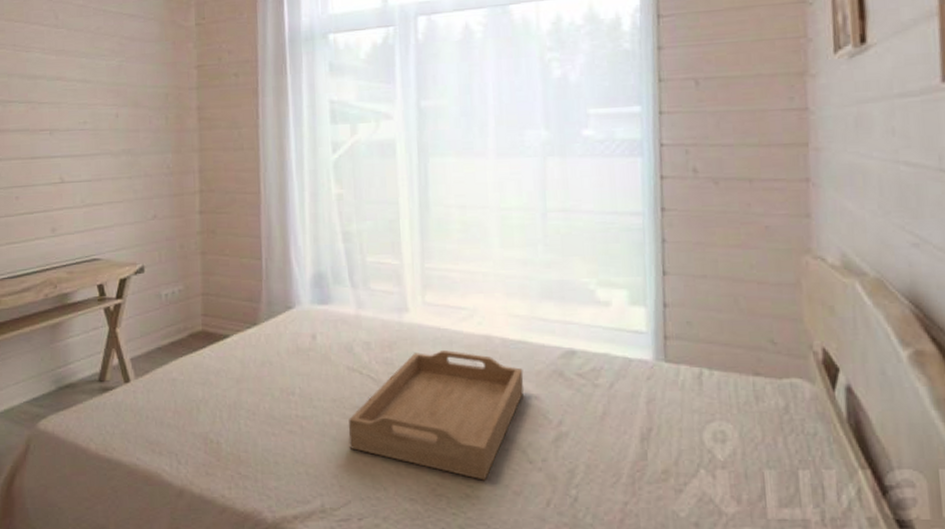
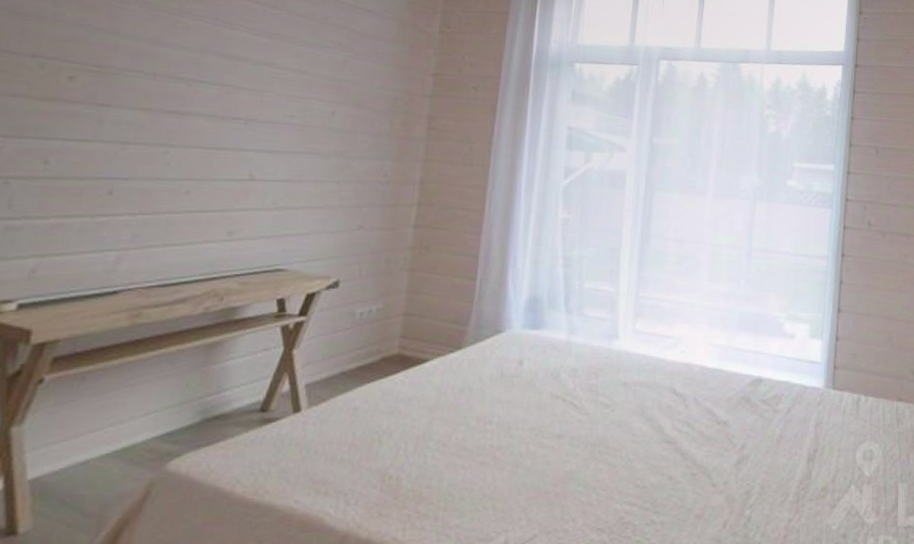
serving tray: present [348,350,524,481] -> none [542,378,716,506]

